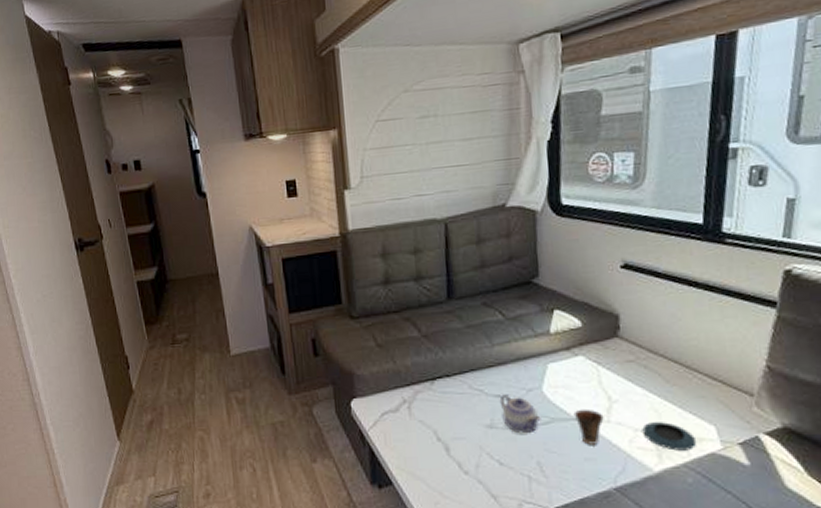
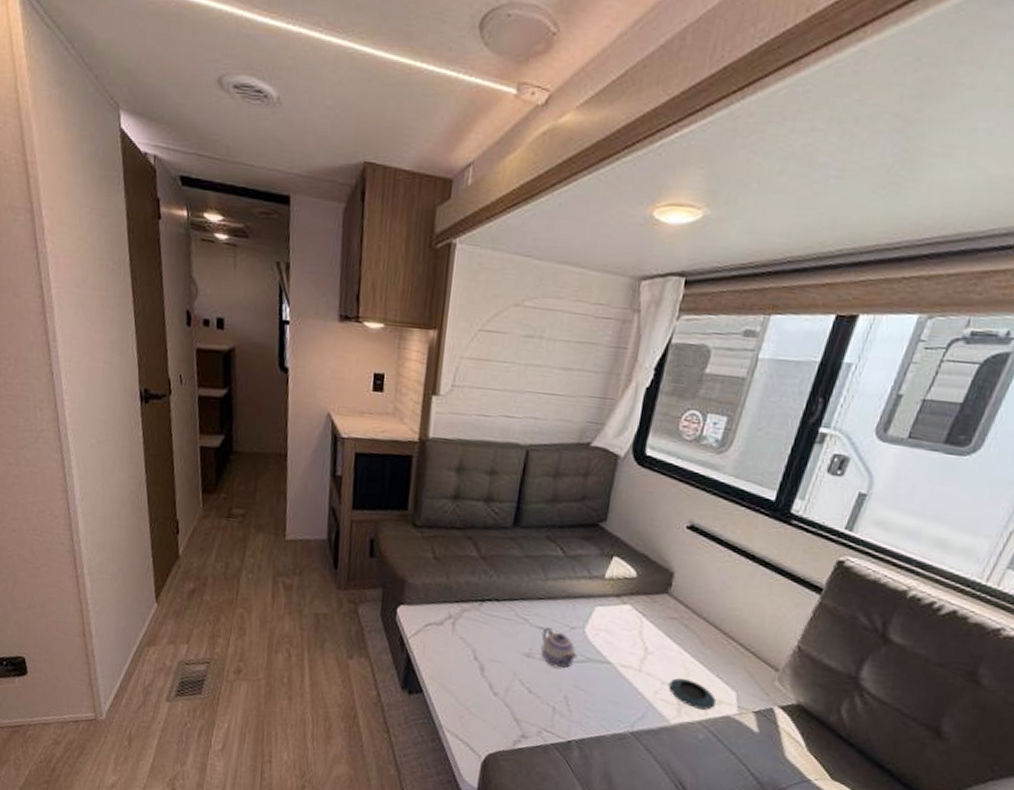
cup: present [573,408,604,445] -> none [609,654,637,690]

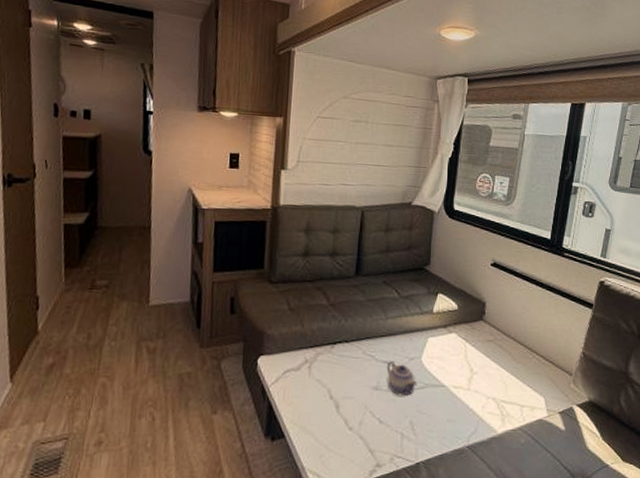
saucer: present [668,678,717,710] -> none [493,392,531,417]

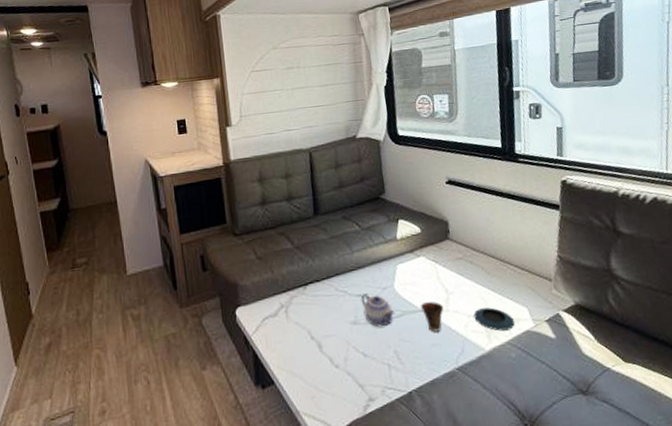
cup: none [443,377,466,408] -> present [420,301,444,332]
saucer: none [493,392,531,417] -> present [473,307,515,331]

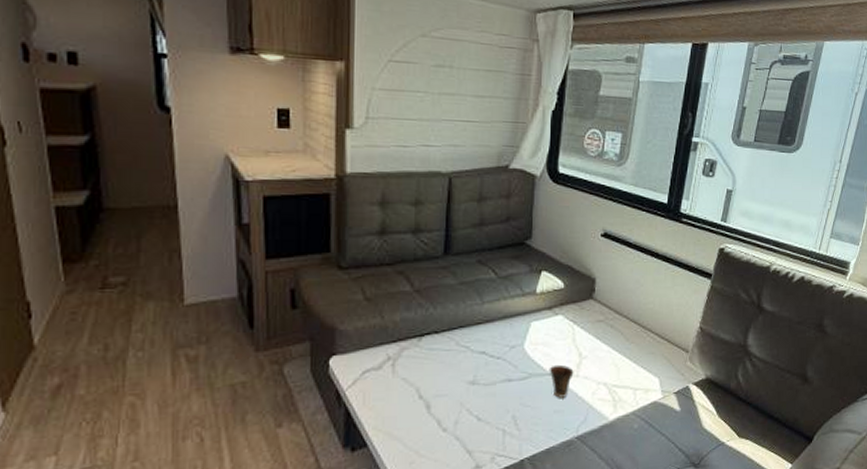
teapot: present [360,293,395,328] -> none [484,351,520,390]
saucer: present [473,307,515,331] -> none [604,375,644,401]

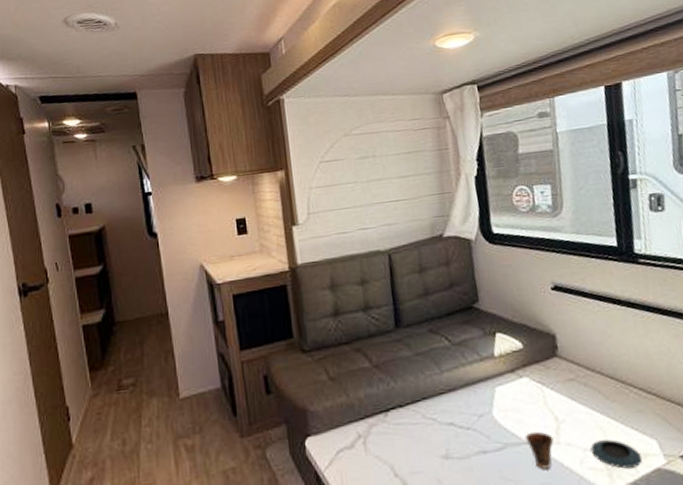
saucer: none [604,375,644,401] -> present [590,439,643,469]

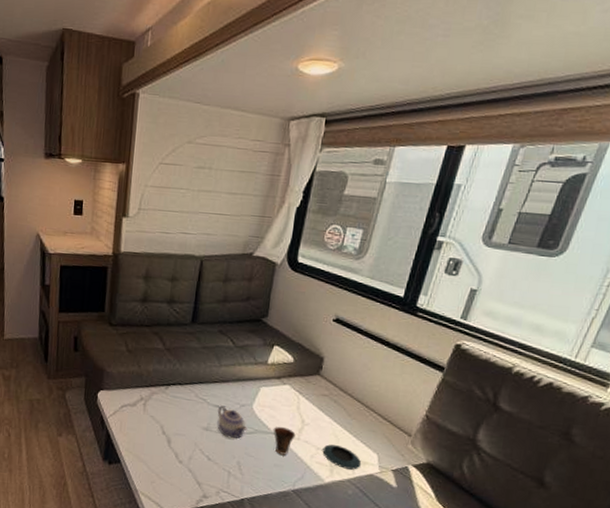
teapot: none [452,421,495,463] -> present [217,405,247,439]

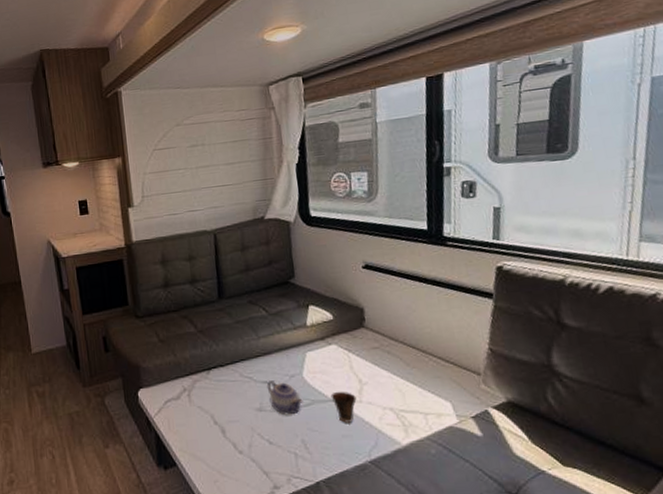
saucer: present [322,444,362,470] -> none [389,400,437,426]

